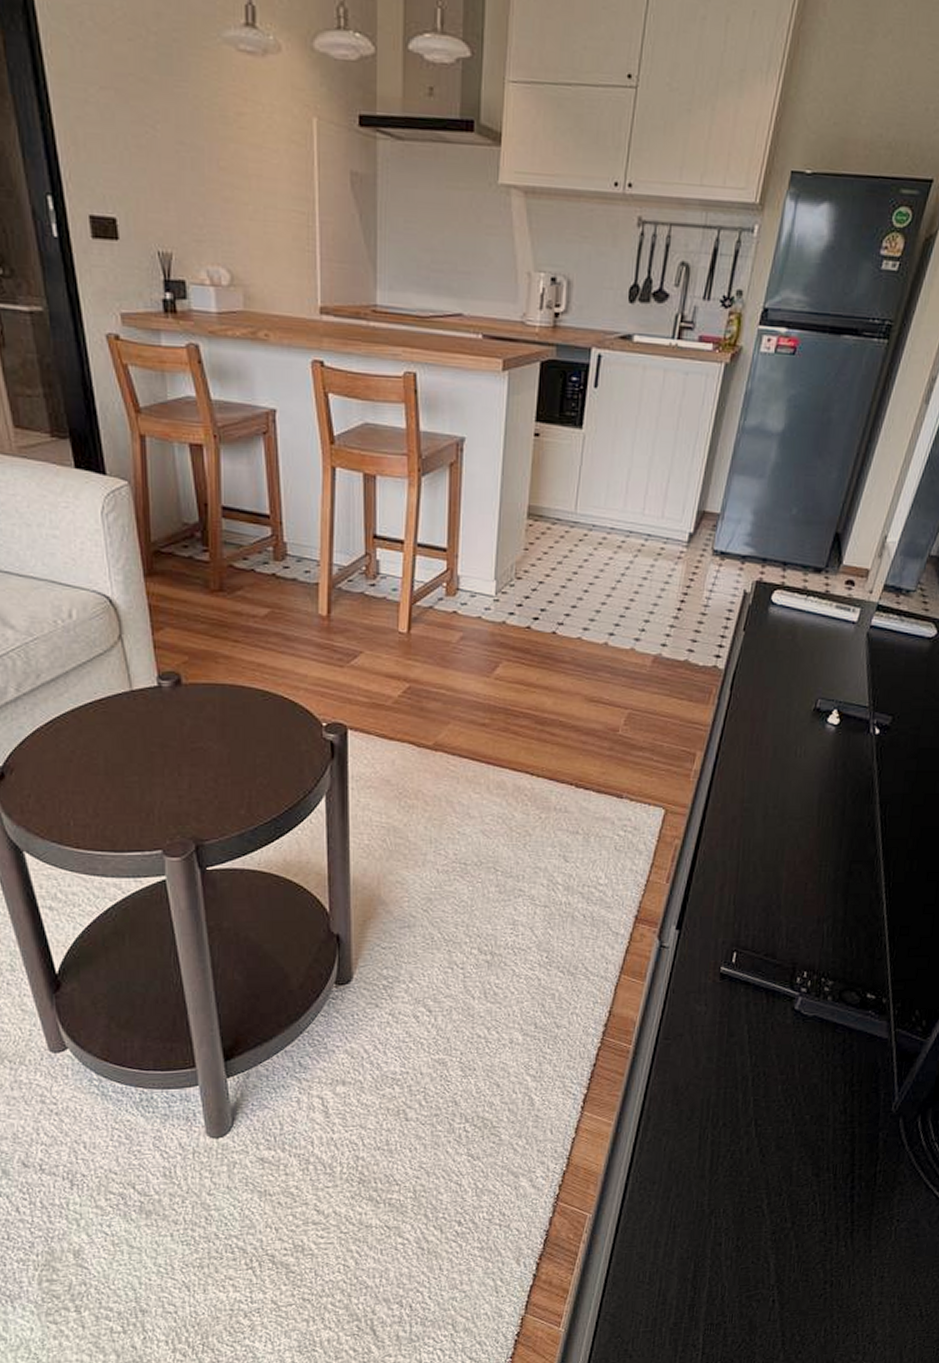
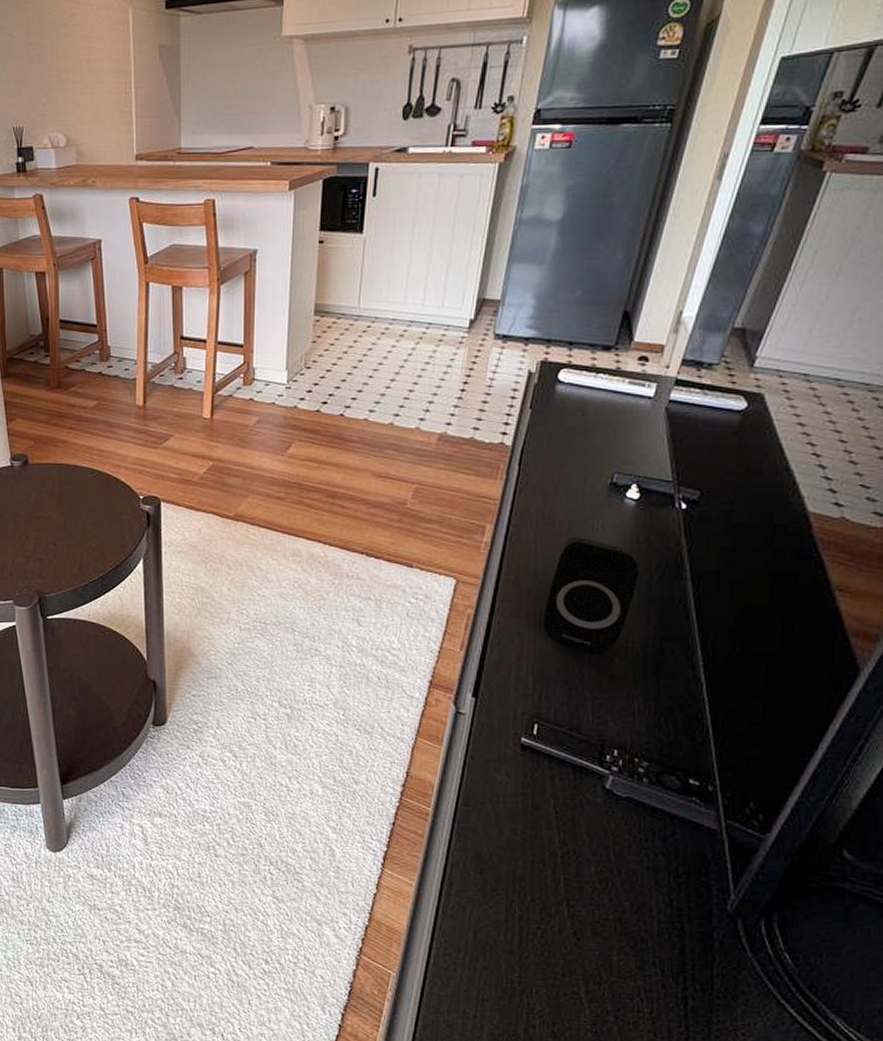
speaker: none [746,763,835,879] -> present [543,537,638,654]

